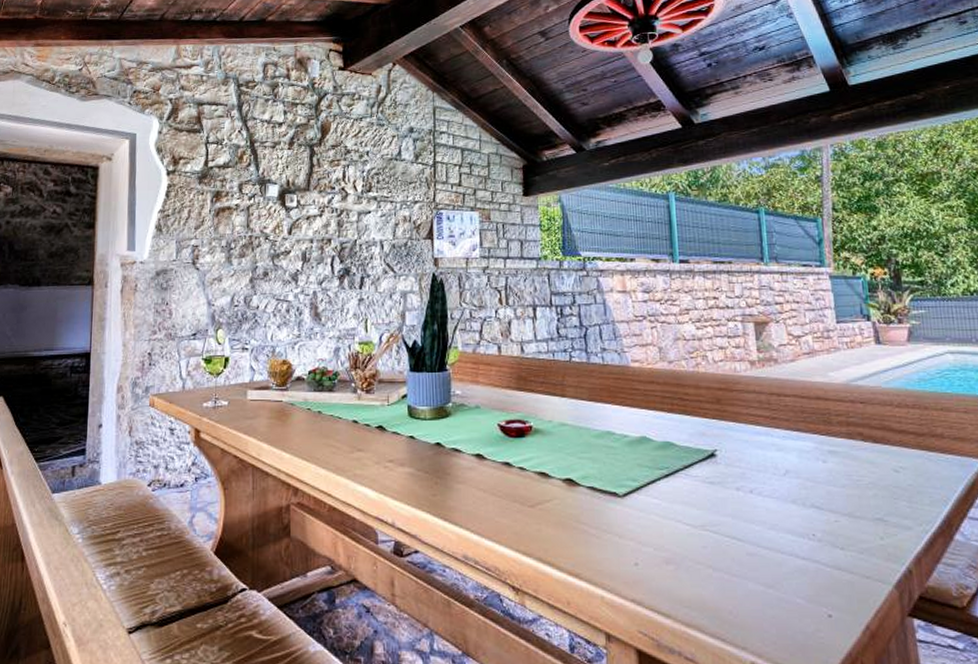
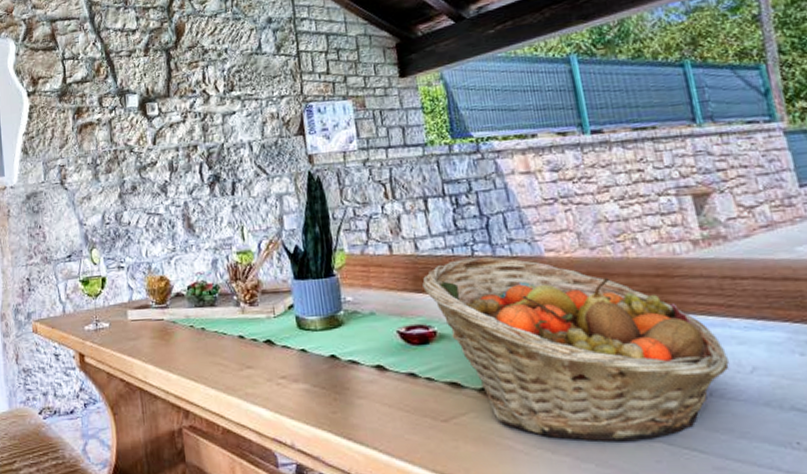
fruit basket: none [524,363,768,528] -> present [422,257,730,441]

